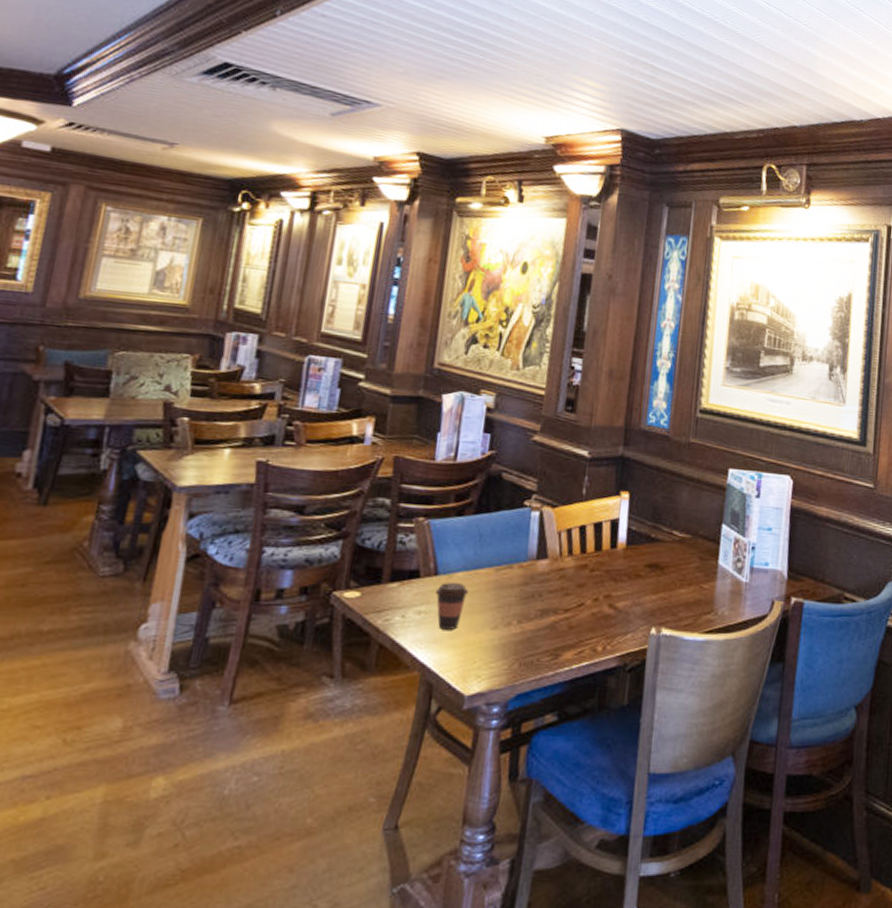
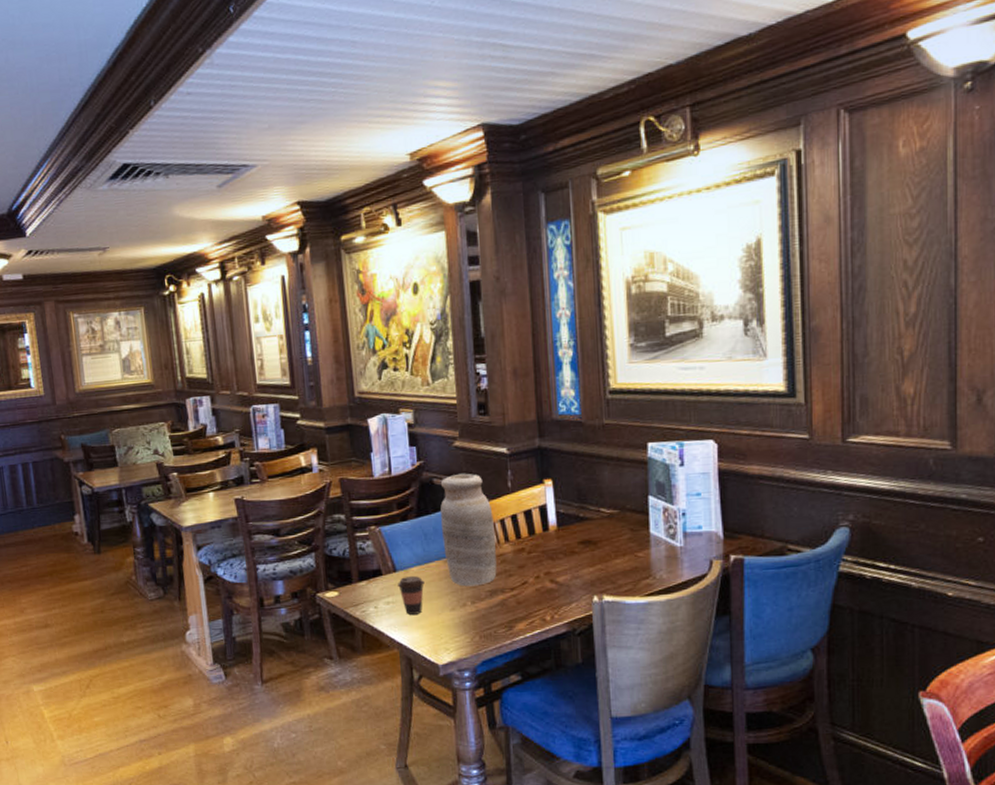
vase: none [498,471,561,603] -> present [440,473,497,587]

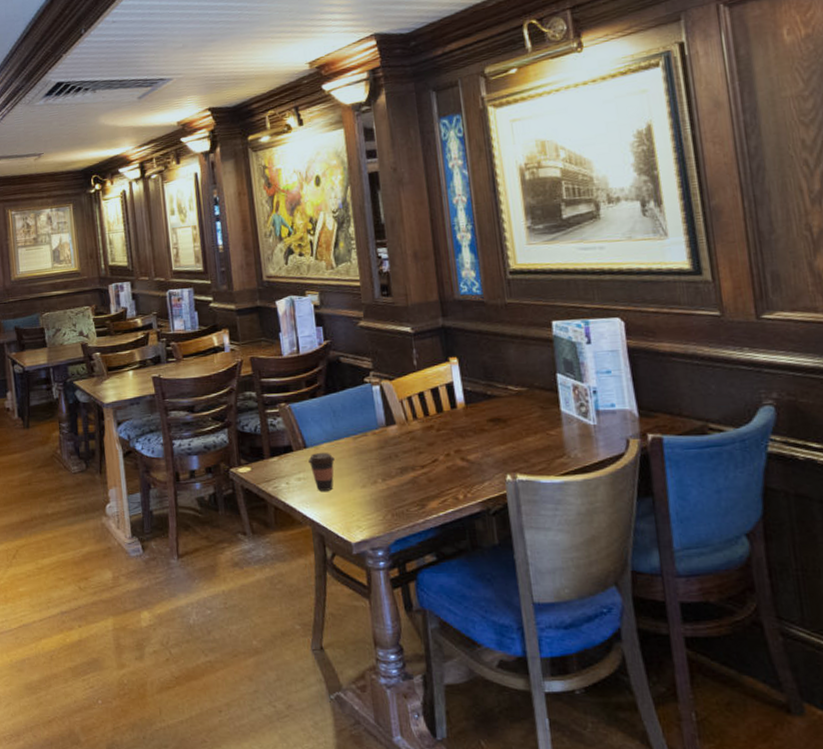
vase: present [440,473,497,587] -> none [347,352,407,464]

